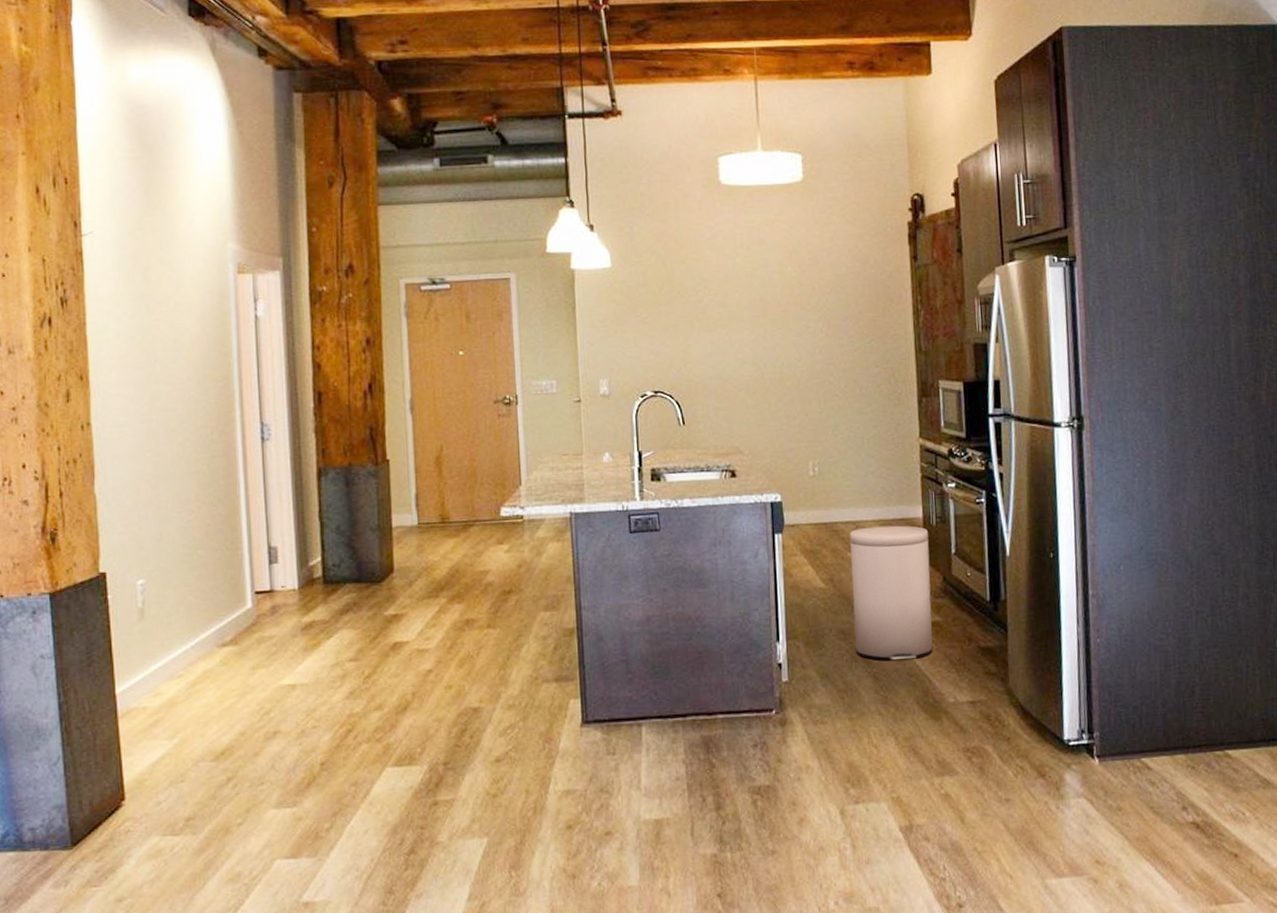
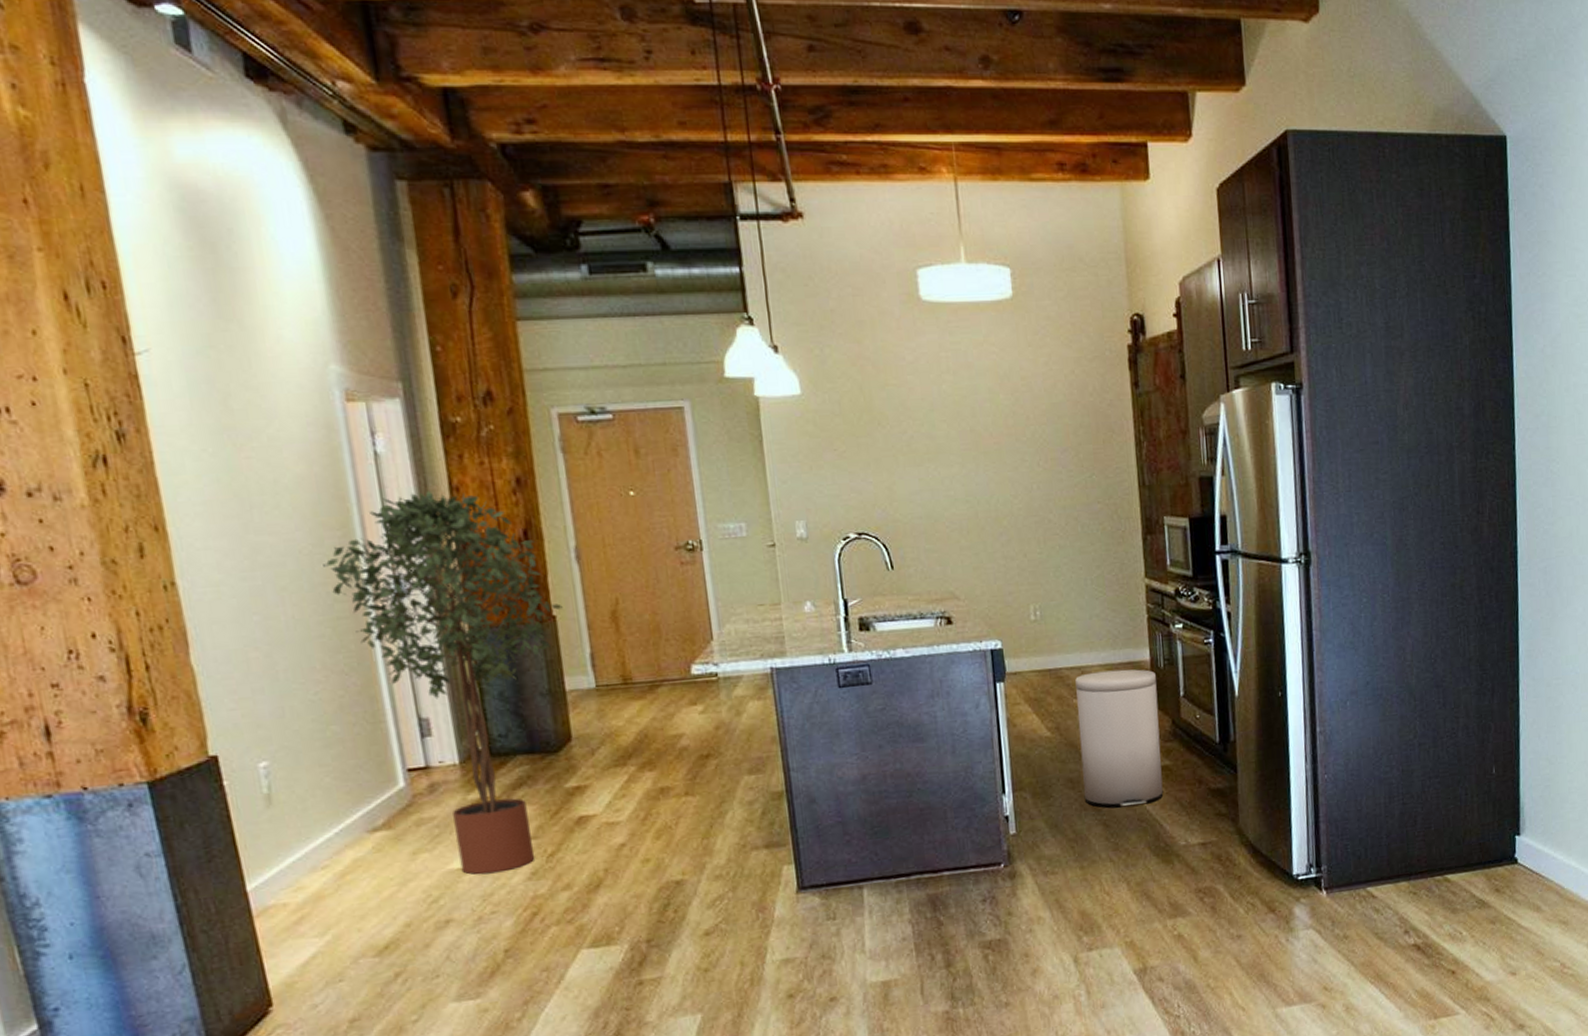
potted tree: none [206,349,396,691] -> present [323,490,563,874]

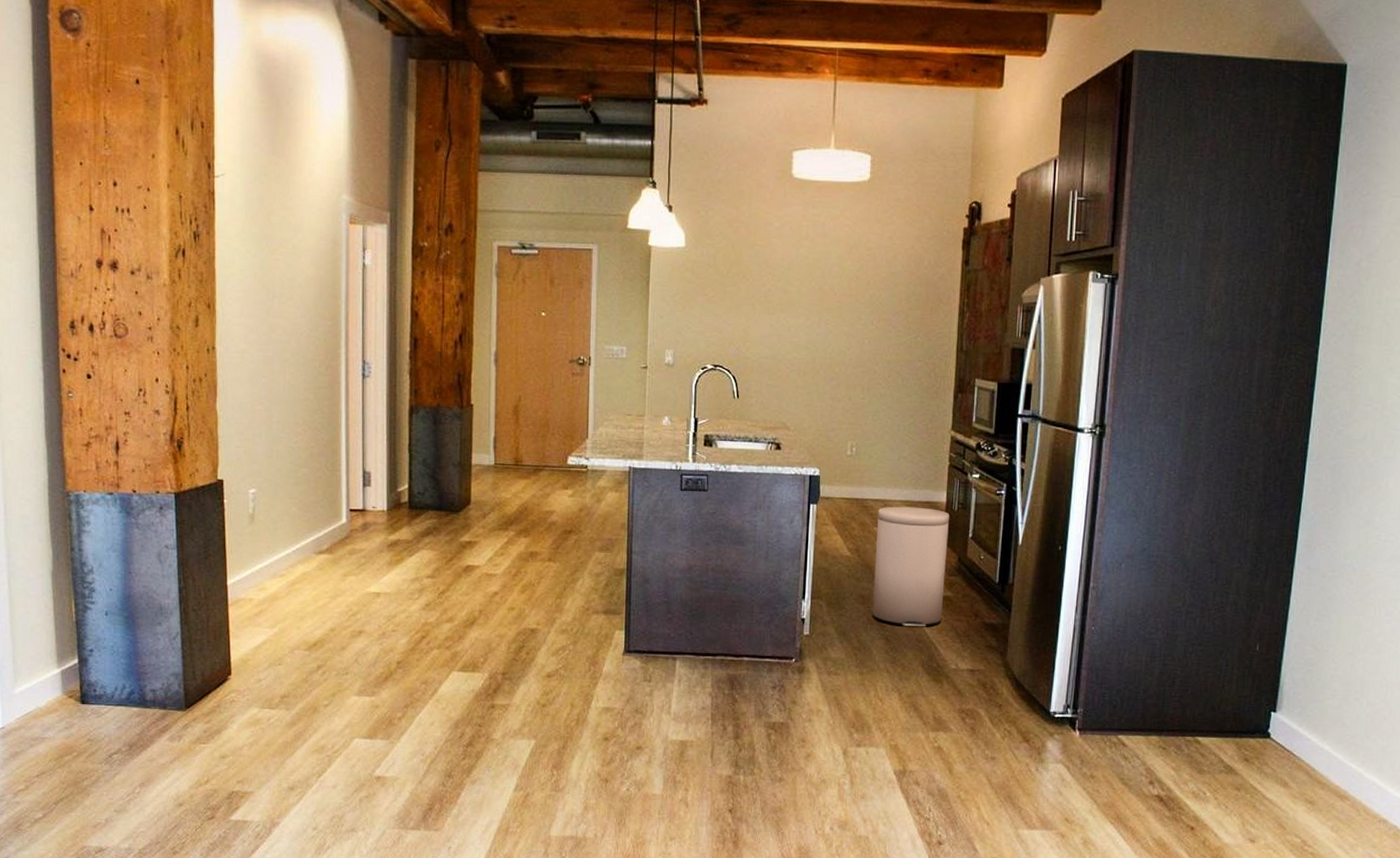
potted tree: present [323,490,563,874] -> none [315,297,479,600]

